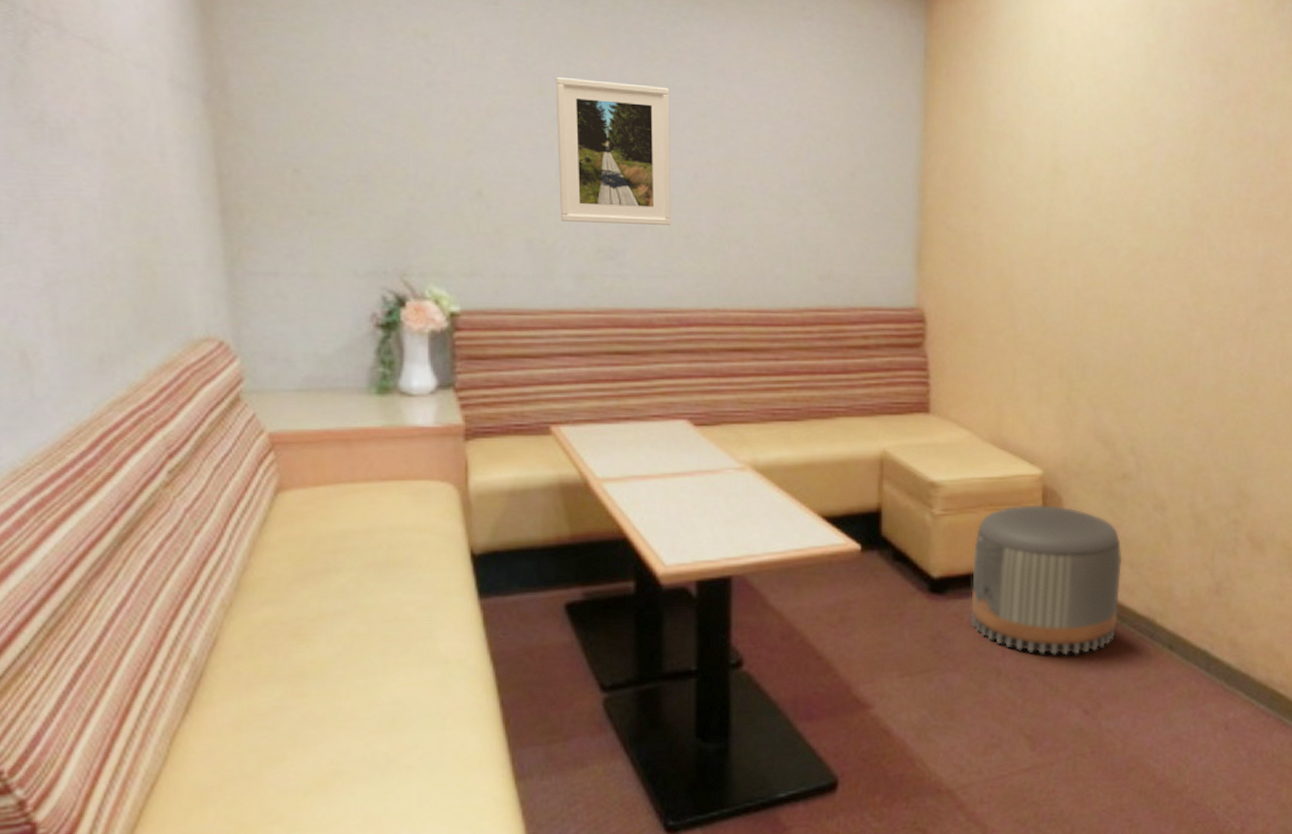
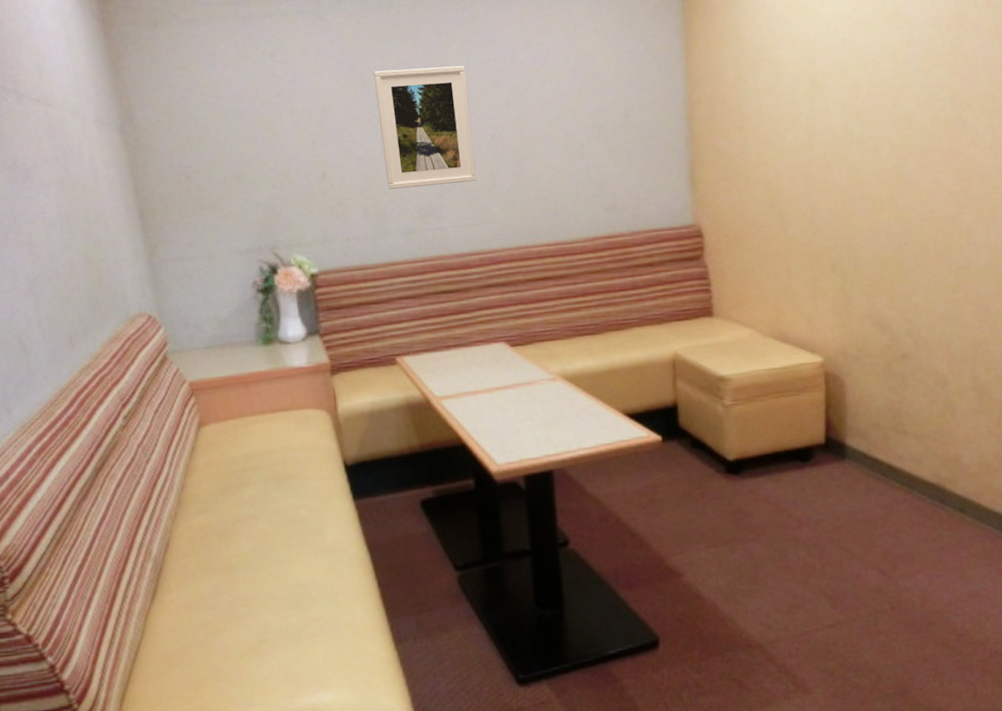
pouf: present [970,504,1122,655] -> none [763,388,908,523]

